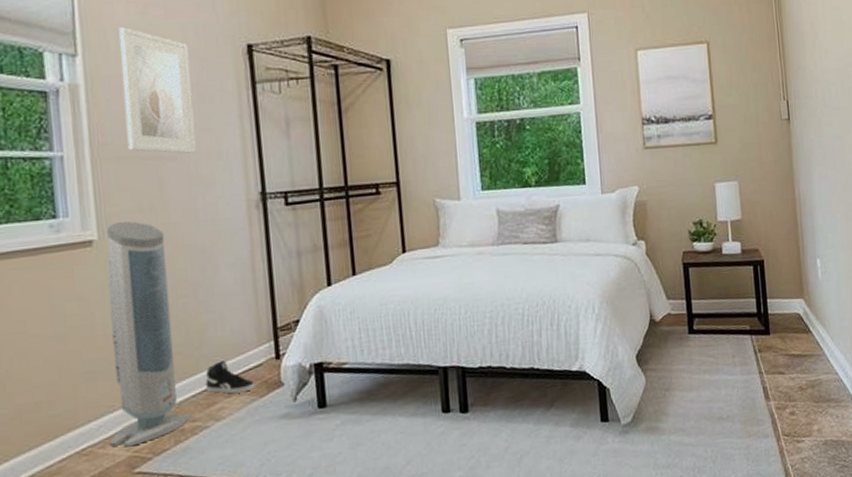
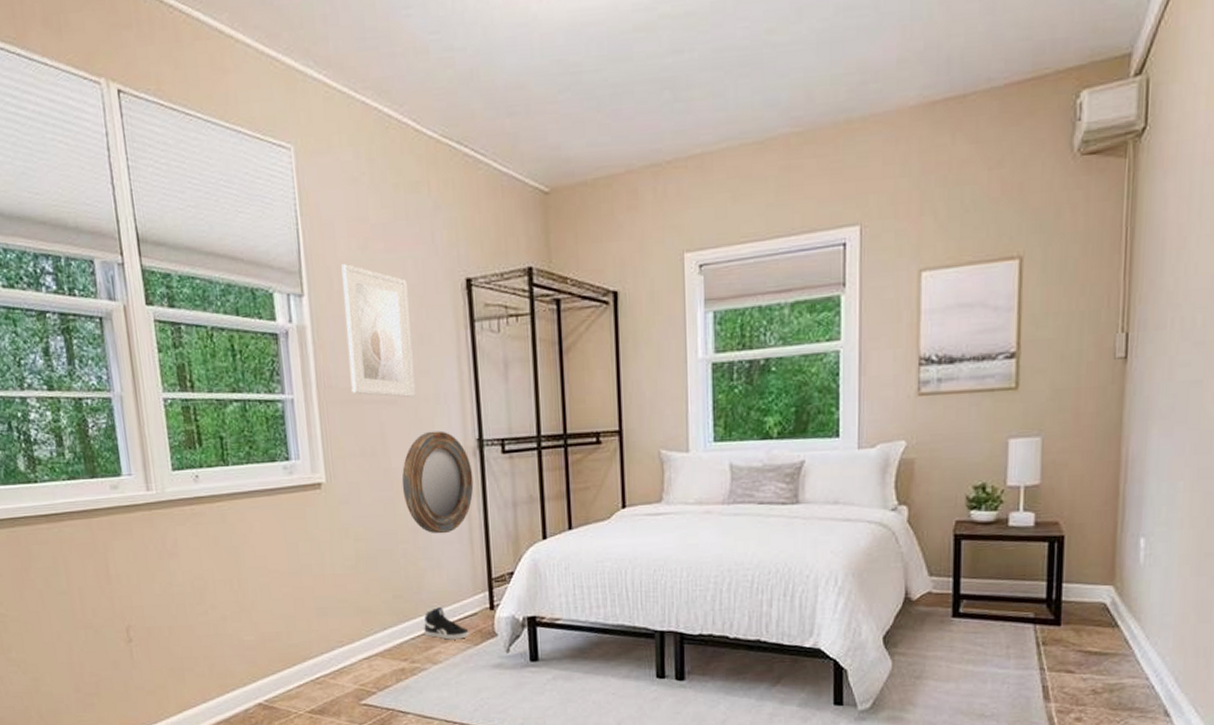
air purifier: present [105,221,191,447] -> none [333,465,410,680]
home mirror: none [181,185,257,287] -> present [401,430,474,534]

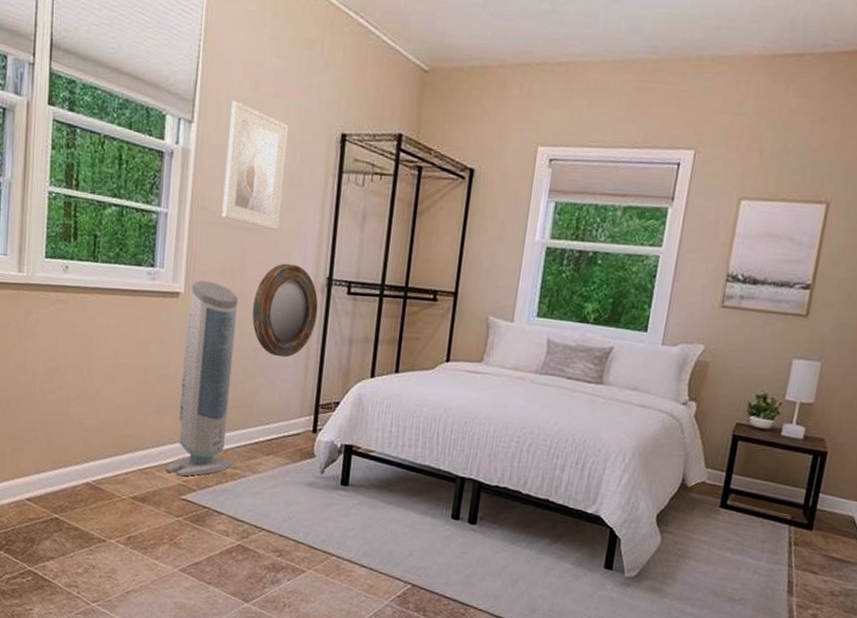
air purifier: none [333,465,410,680] -> present [165,280,239,476]
sneaker: present [424,607,469,640] -> none [250,422,290,455]

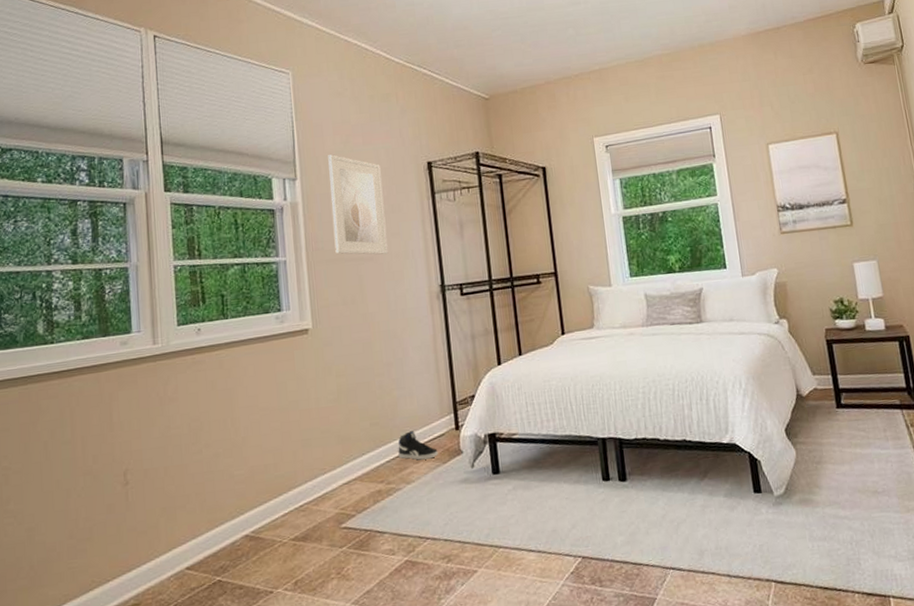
air purifier: present [165,280,239,476] -> none [318,312,386,505]
sneaker: none [250,422,290,455] -> present [398,431,438,460]
home mirror: present [252,263,318,358] -> none [377,280,439,367]

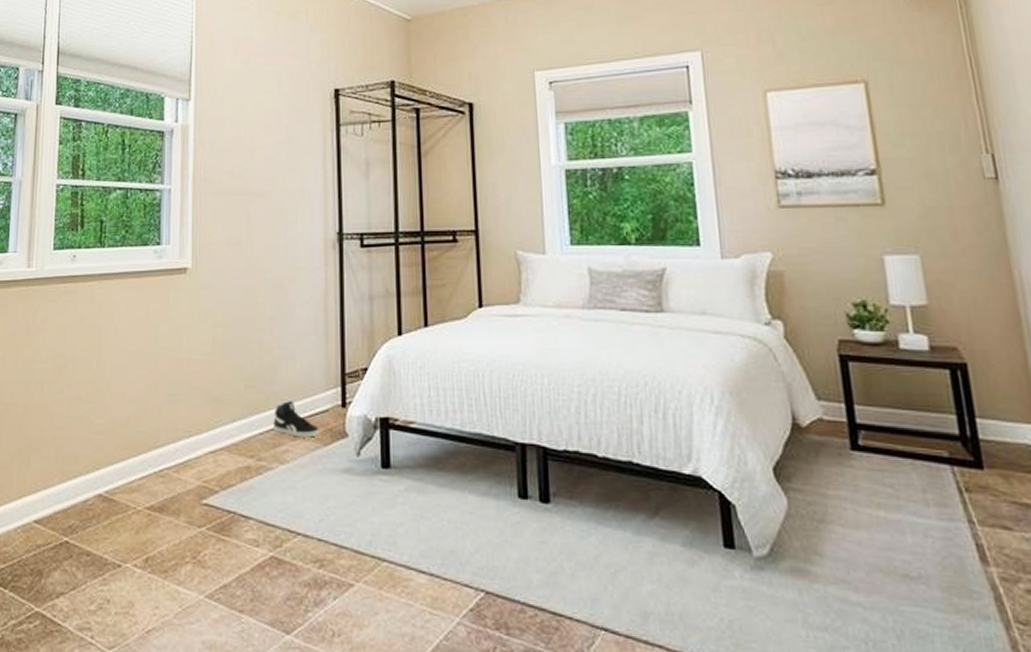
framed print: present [328,154,389,255] -> none [224,75,282,192]

